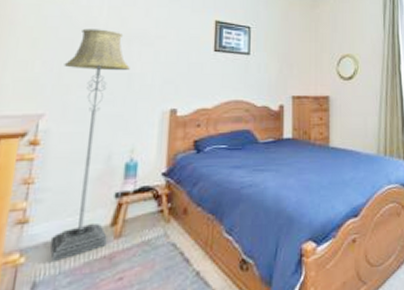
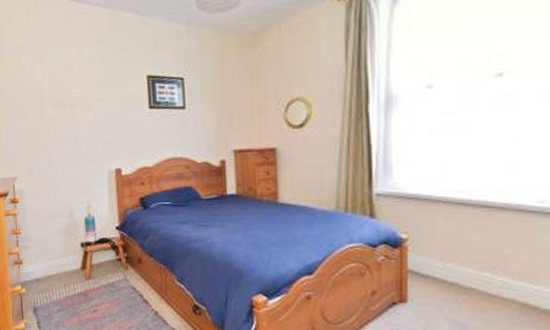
floor lamp: present [49,28,130,261] -> none [23,97,81,293]

